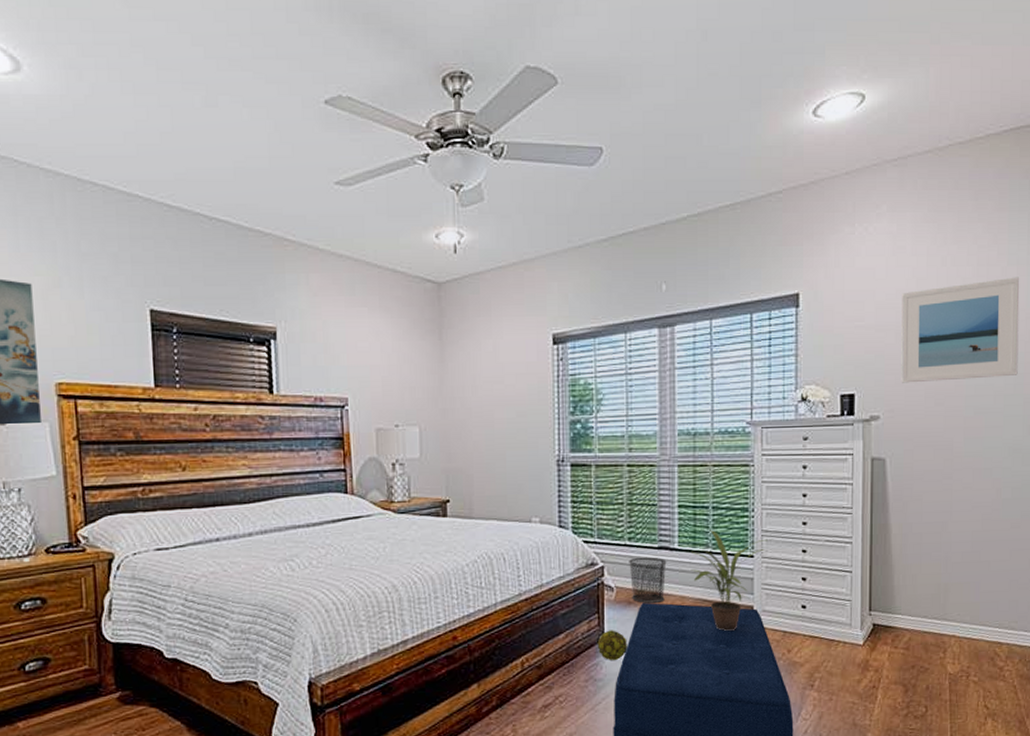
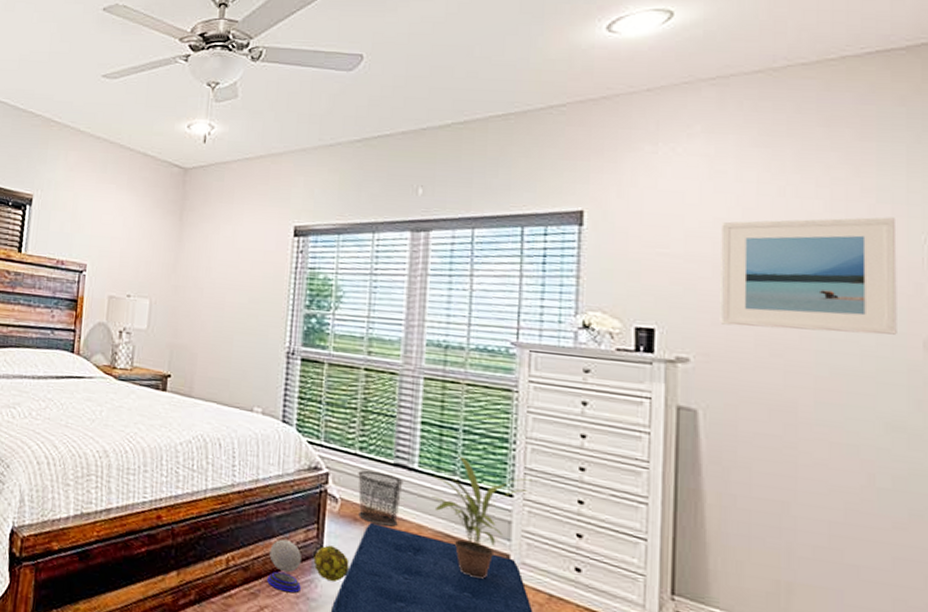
speaker: none [559,633,588,679] -> present [267,539,301,594]

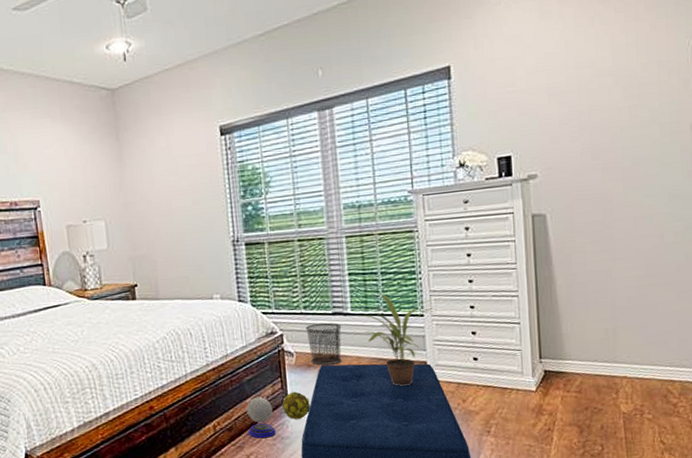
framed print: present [720,217,897,335] -> none [551,29,673,142]

